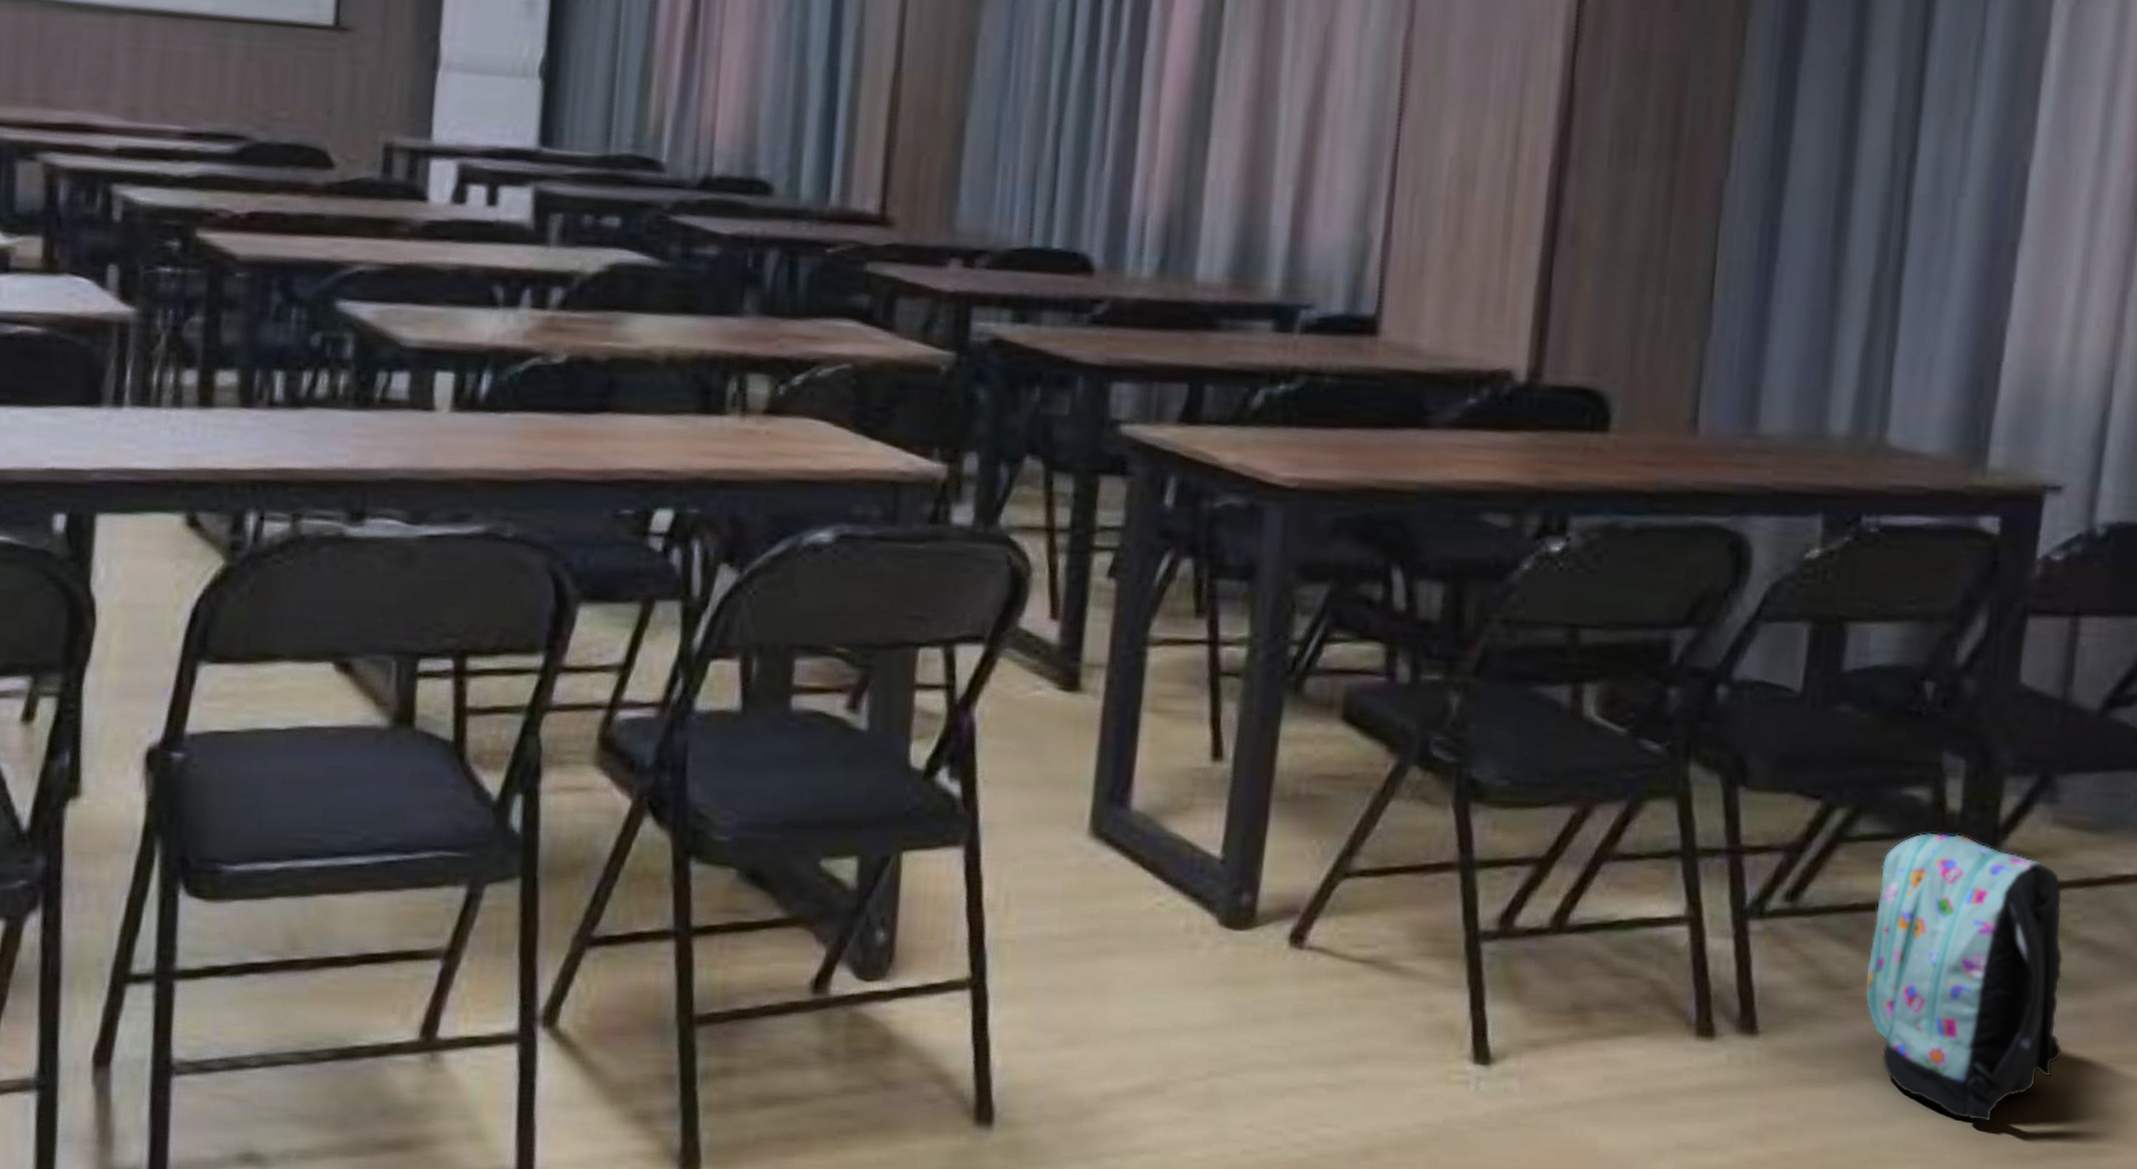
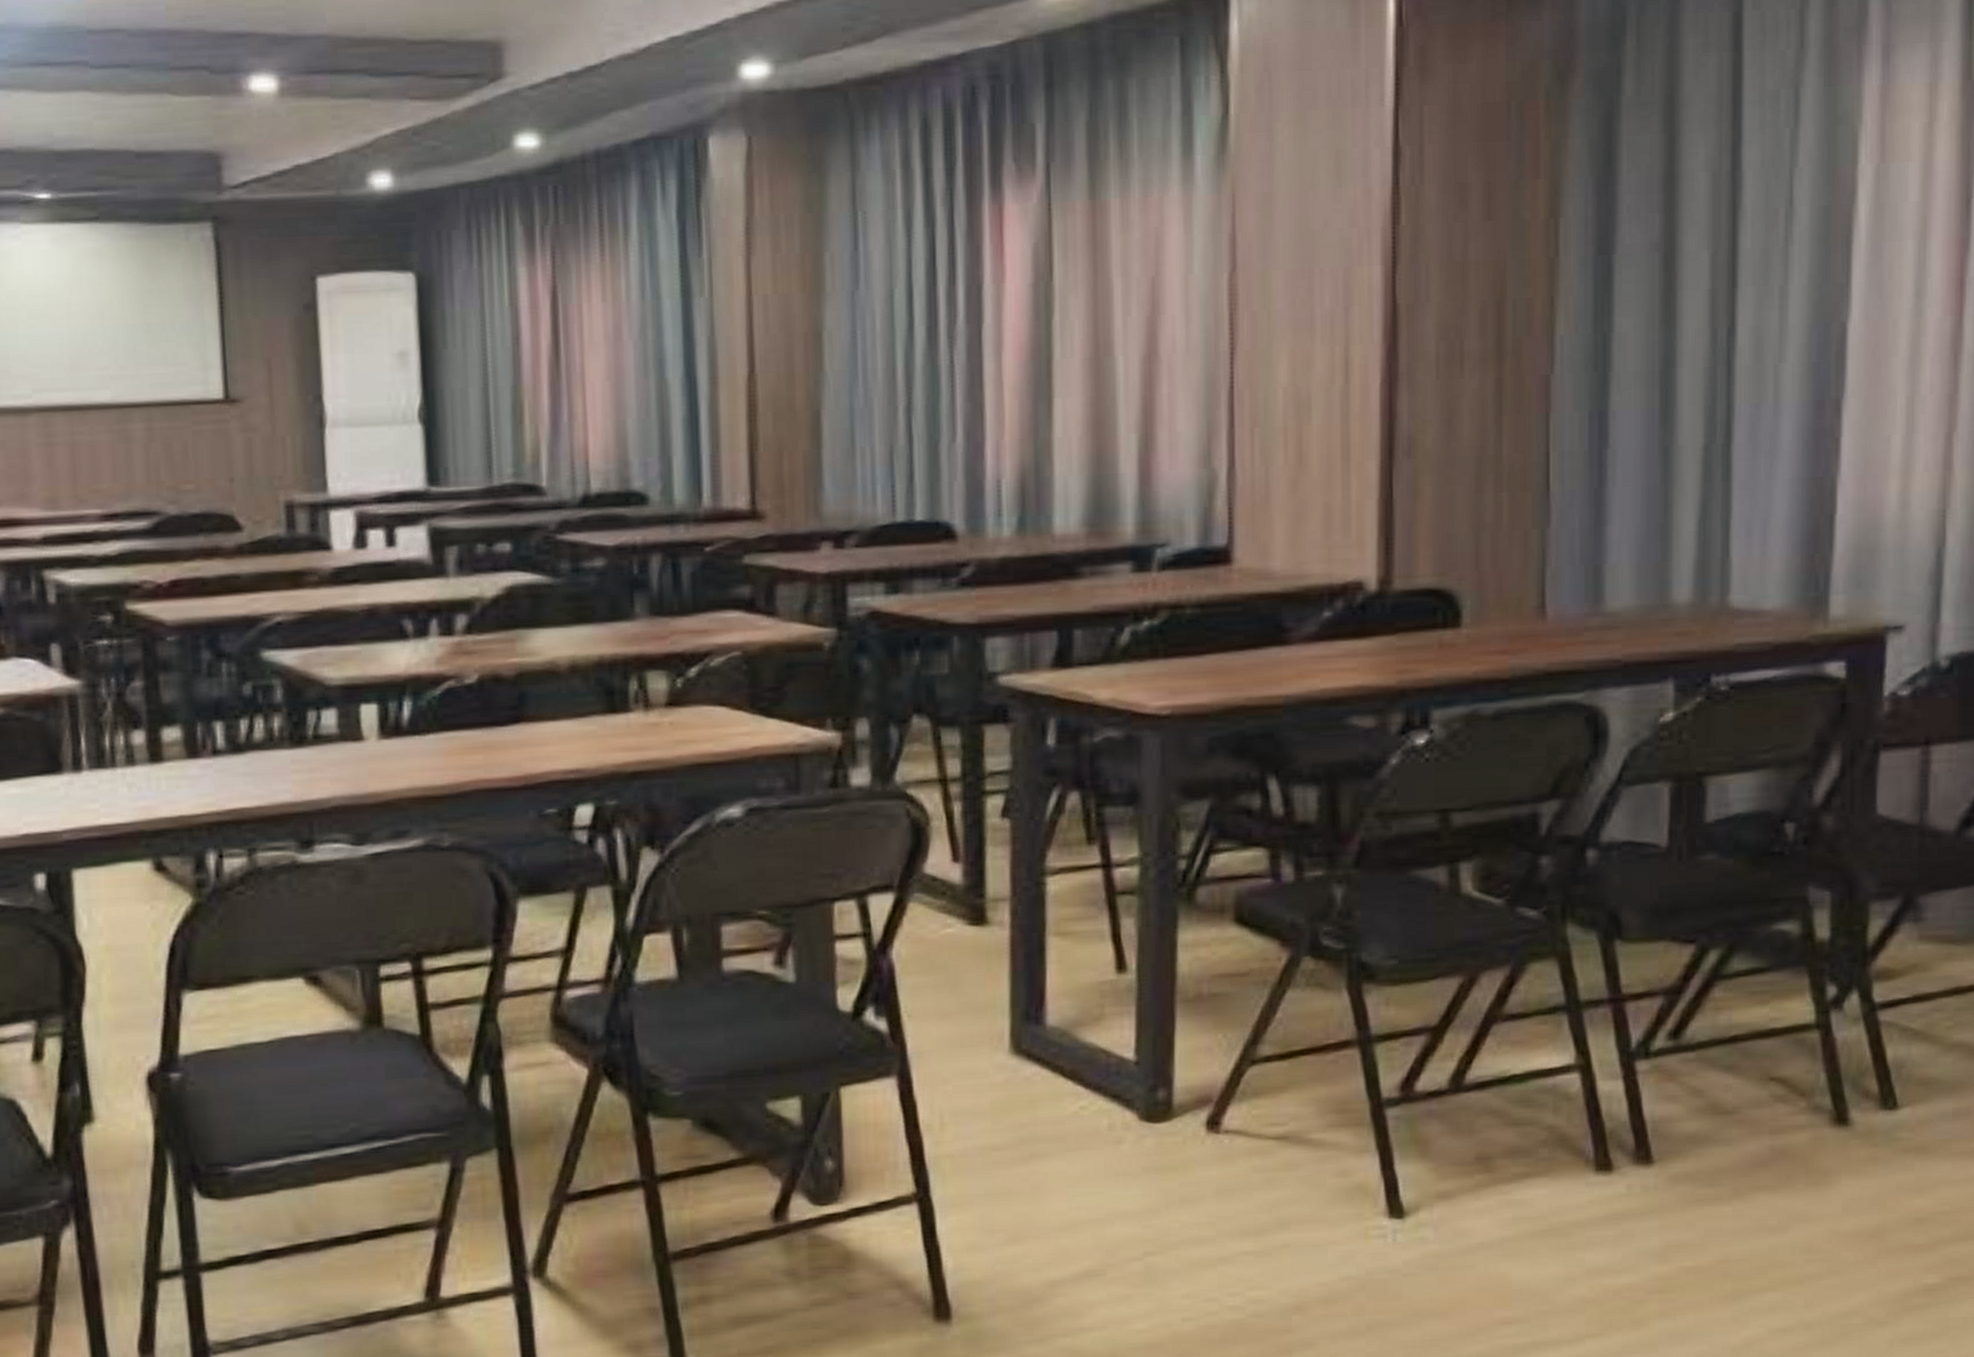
backpack: present [1865,832,2063,1122] -> none [1752,960,1945,1220]

